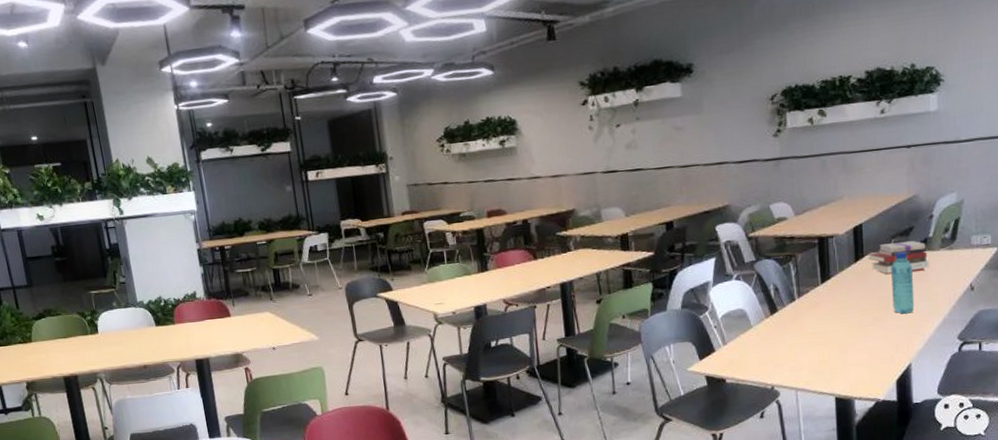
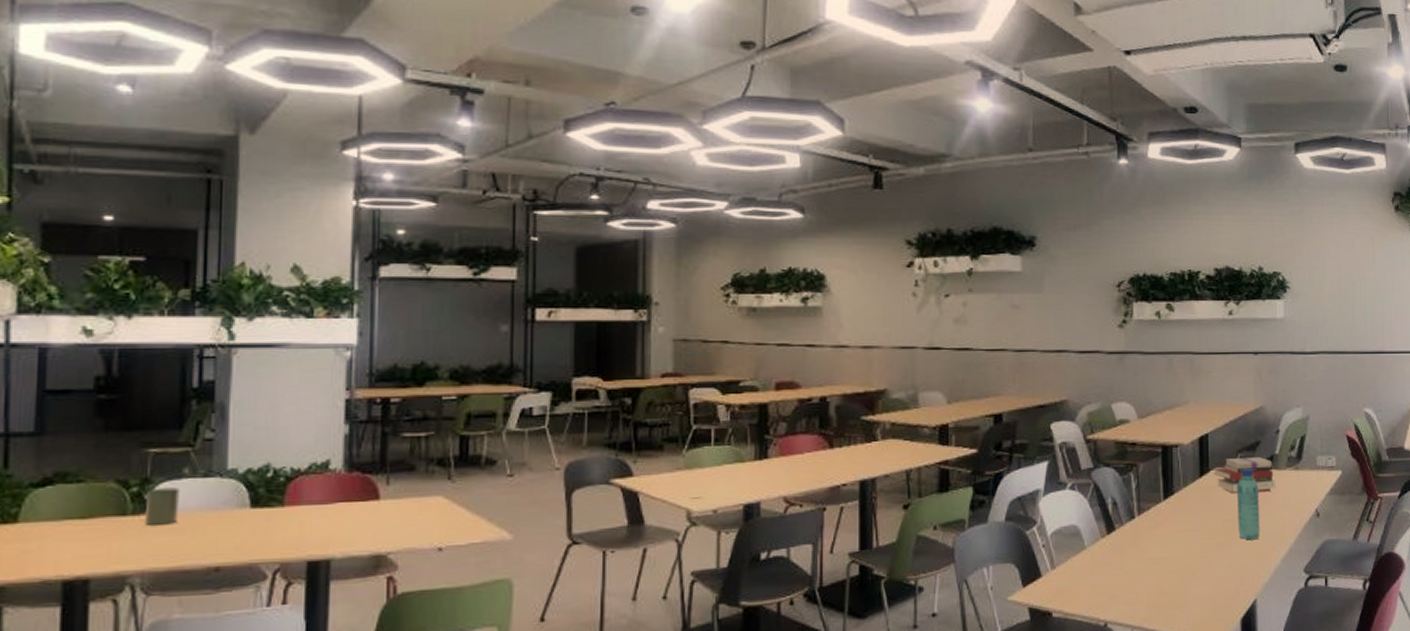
cup: none [96,315,117,341] -> present [144,487,179,525]

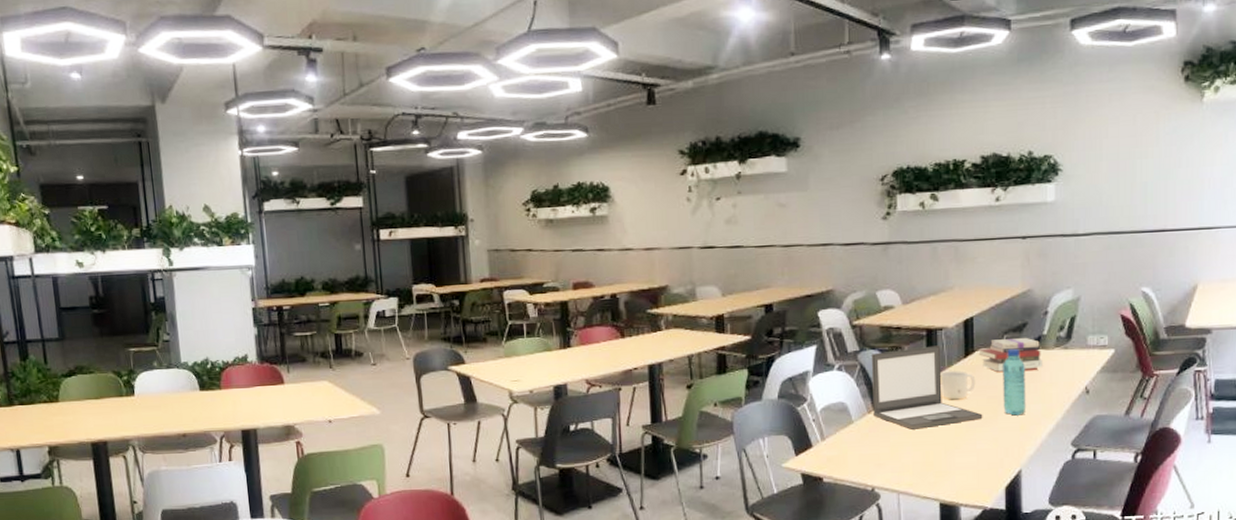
cup: present [144,487,179,525] -> none [133,376,155,404]
laptop: none [1105,463,1218,556] -> present [871,345,983,430]
mug: none [1176,491,1211,523] -> present [940,371,976,400]

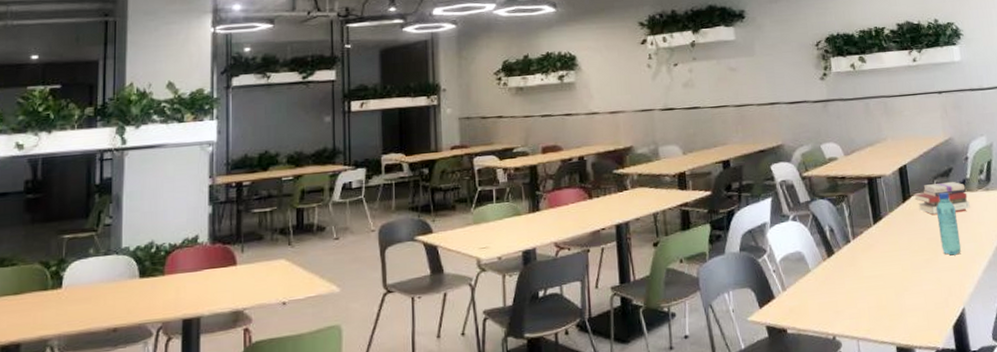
laptop: present [871,345,983,430] -> none [821,192,925,275]
mug: present [940,371,976,400] -> none [883,215,916,244]

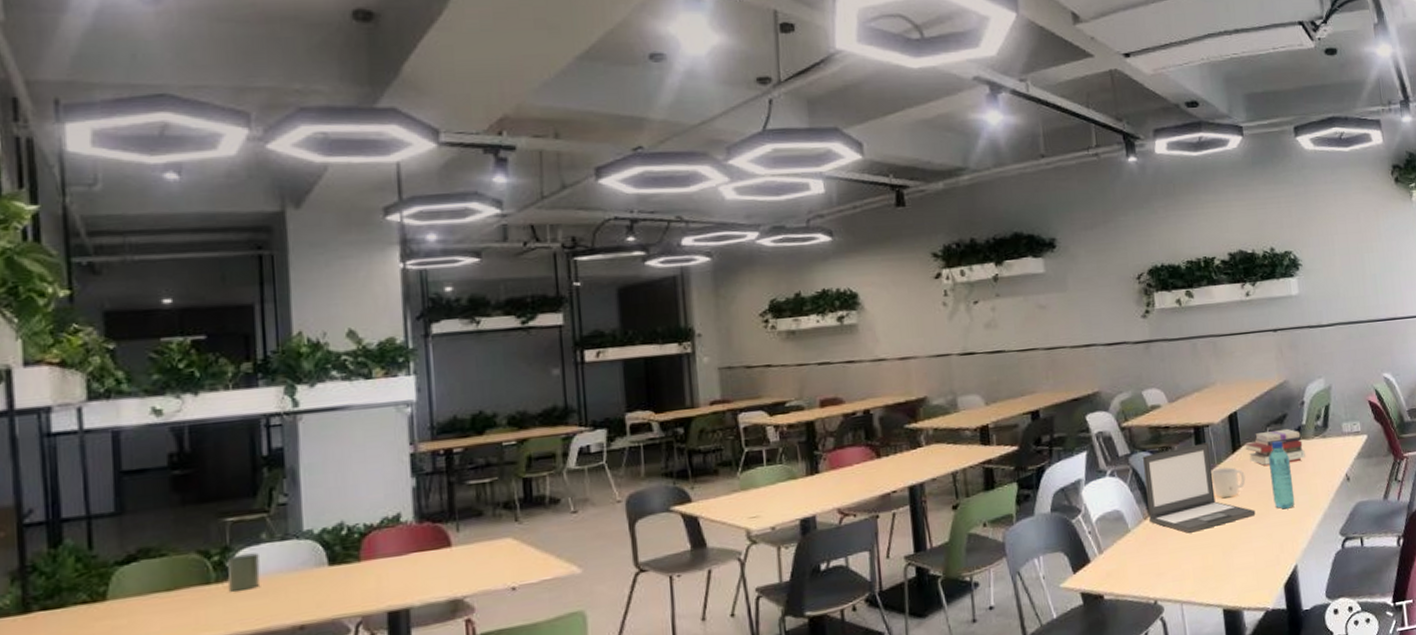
cup: none [60,265,86,297] -> present [227,553,261,592]
laptop: none [821,192,925,275] -> present [1142,442,1256,533]
mug: none [883,215,916,244] -> present [1211,467,1246,499]

